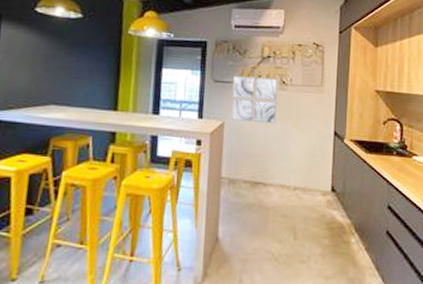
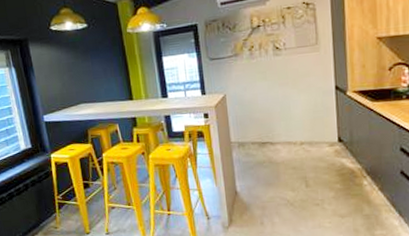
wall art: present [230,75,278,124] -> none [227,46,274,92]

